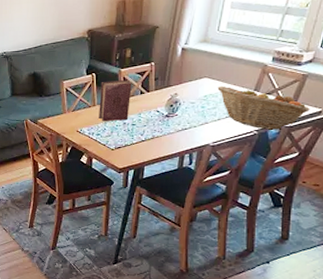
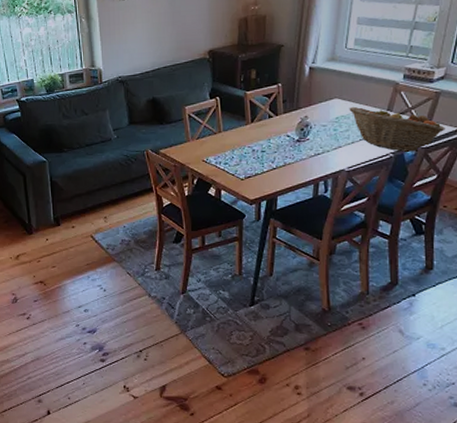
book: present [99,79,132,122] -> none [225,102,259,150]

